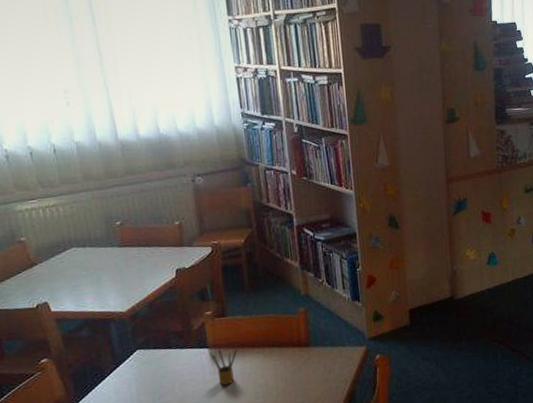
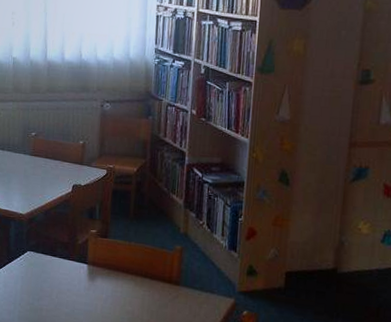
pencil box: present [209,347,238,386] -> none [87,266,113,304]

